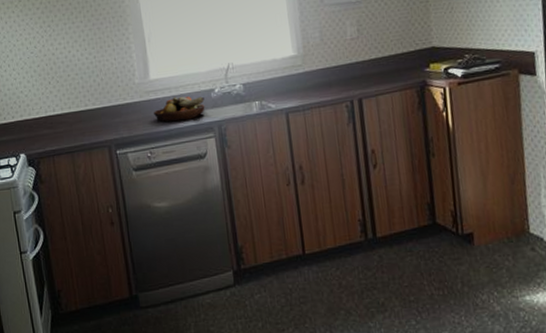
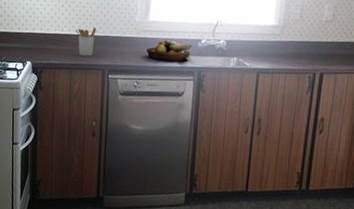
utensil holder: none [70,99,94,135] -> present [76,27,97,56]

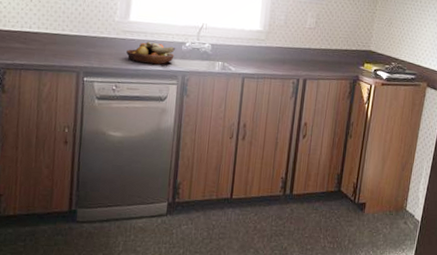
utensil holder: present [76,27,97,56] -> none [46,25,70,57]

